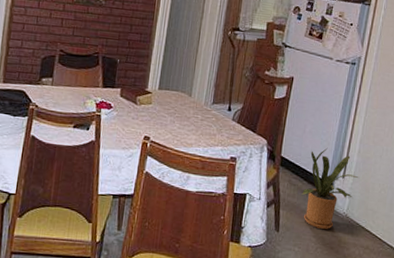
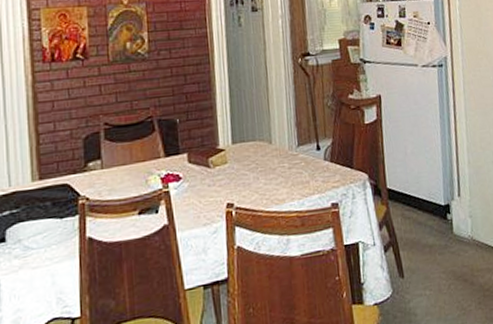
house plant: present [302,147,359,229] -> none [418,166,475,262]

